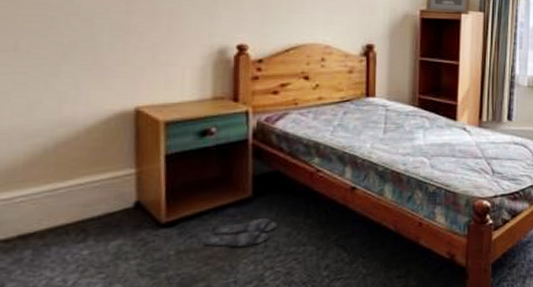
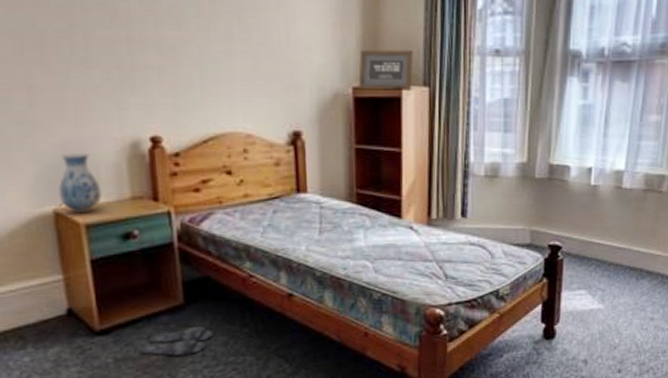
vase: none [142,56,185,110] -> present [58,152,102,212]

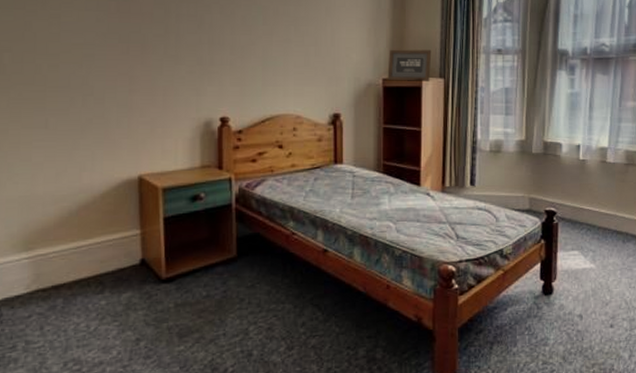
vase: present [58,152,102,212] -> none [144,130,178,178]
slippers: present [139,326,214,357] -> none [196,277,259,304]

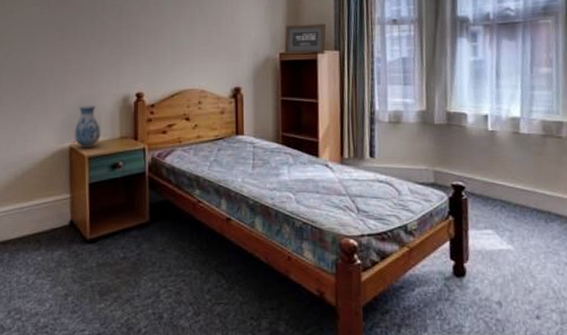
vase: none [144,130,178,178] -> present [74,105,101,148]

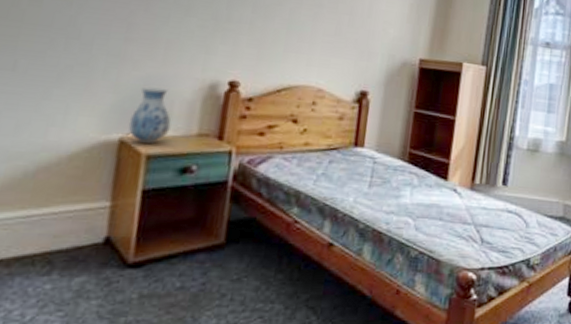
picture frame: present [284,23,326,55] -> none [425,28,477,68]

